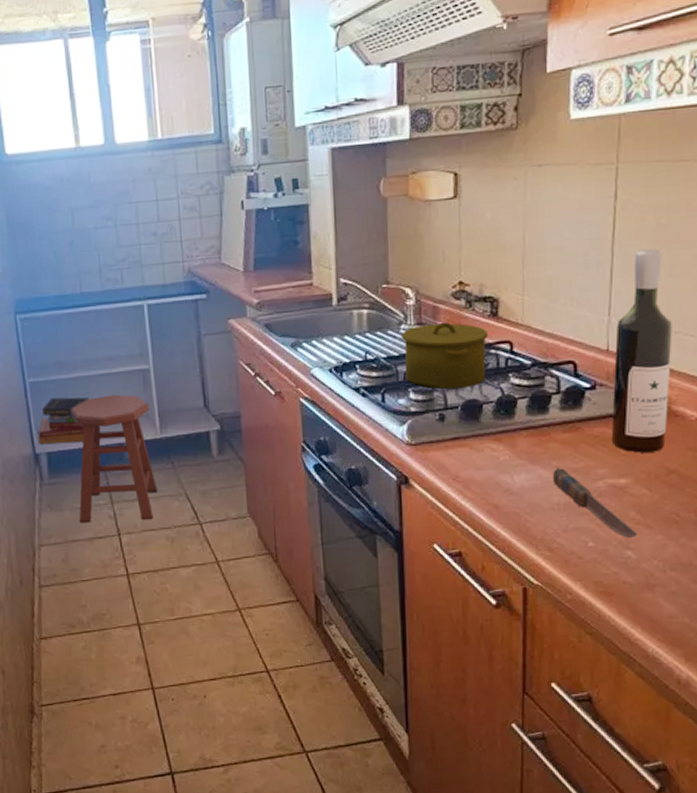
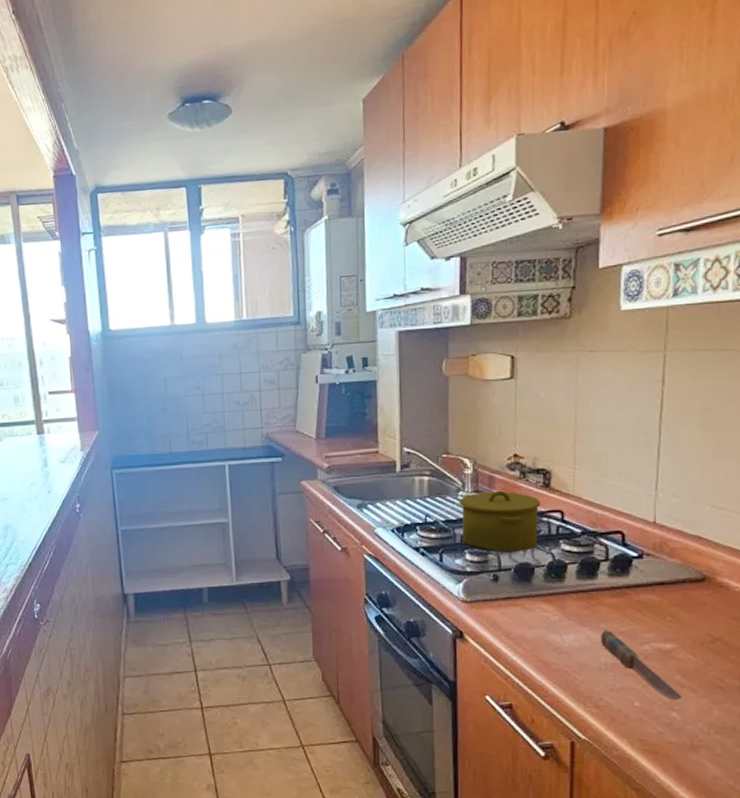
books: present [38,397,89,444] -> none [127,545,174,585]
stool: present [70,394,158,523] -> none [156,544,232,659]
bottle: present [611,248,672,453] -> none [657,430,717,620]

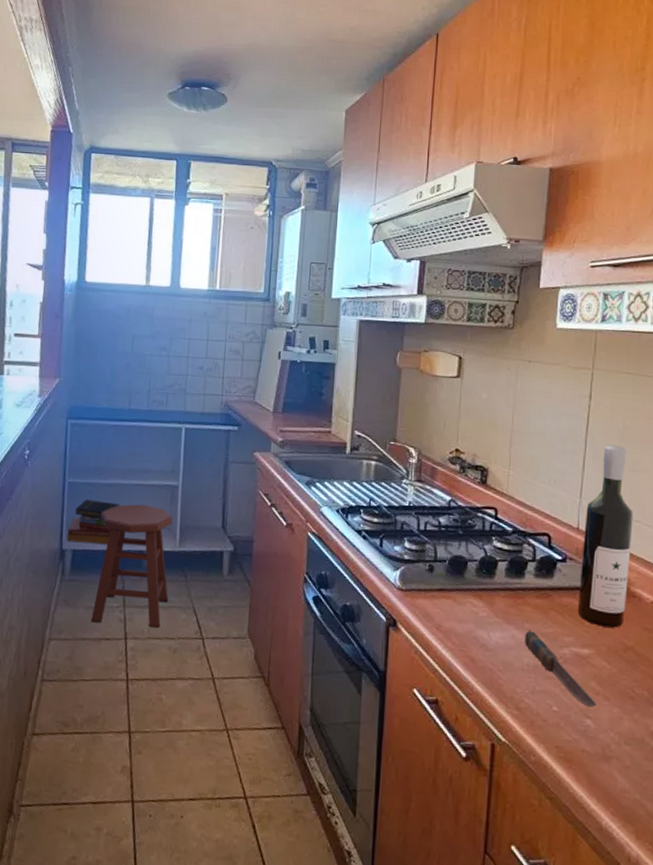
books: none [127,545,174,585] -> present [67,499,120,544]
stool: none [156,544,232,659] -> present [91,504,173,627]
cooking pot: present [459,490,540,553] -> none [402,482,477,544]
bottle: none [657,430,717,620] -> present [577,444,633,628]

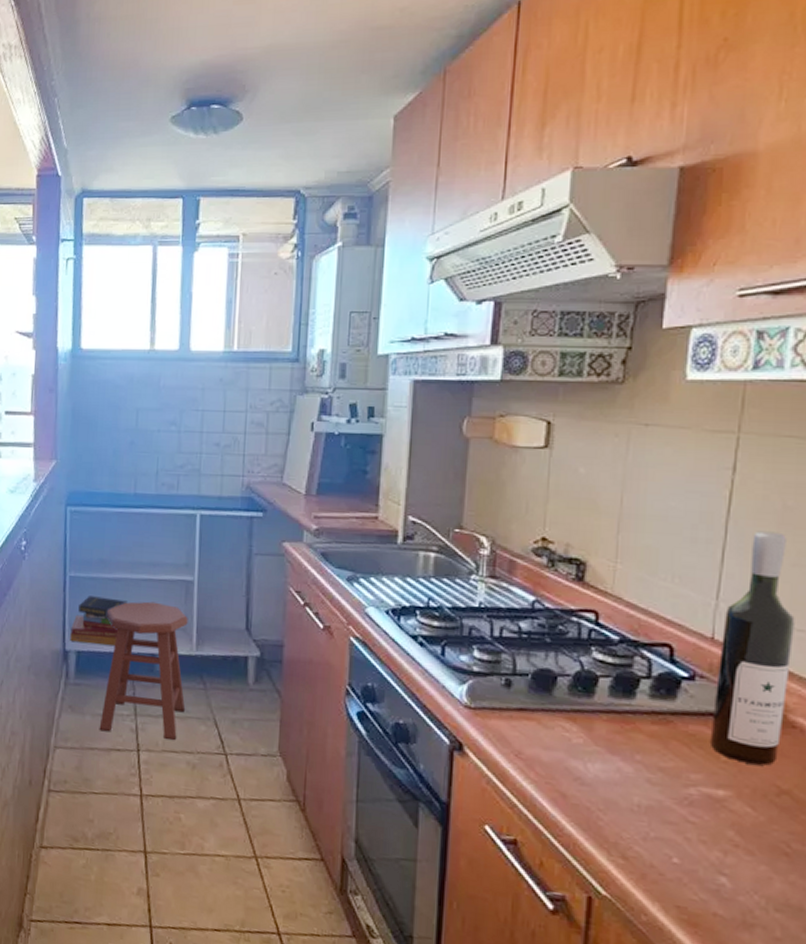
knife: present [525,629,597,707] -> none [635,762,735,863]

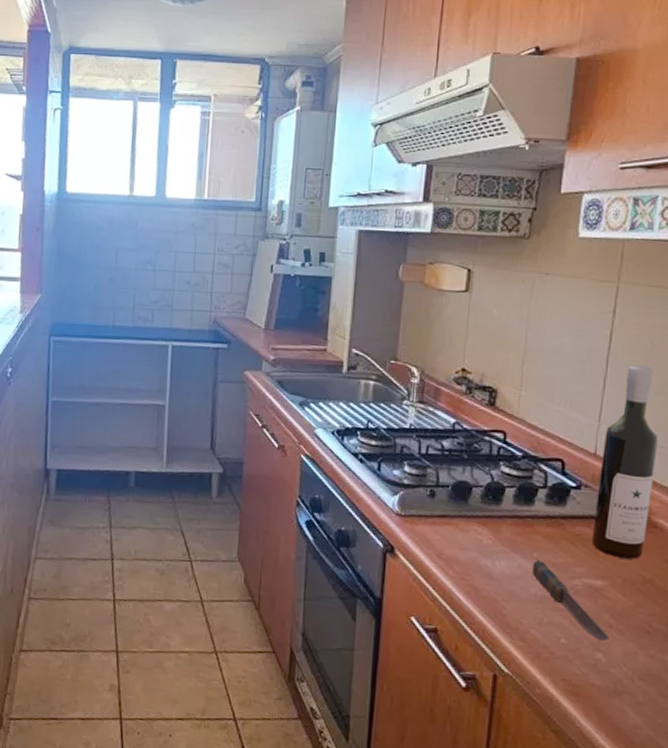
books: present [70,596,128,645] -> none [51,419,105,464]
stool: present [99,601,188,740] -> none [77,424,160,549]
knife: none [635,762,735,863] -> present [532,559,610,641]

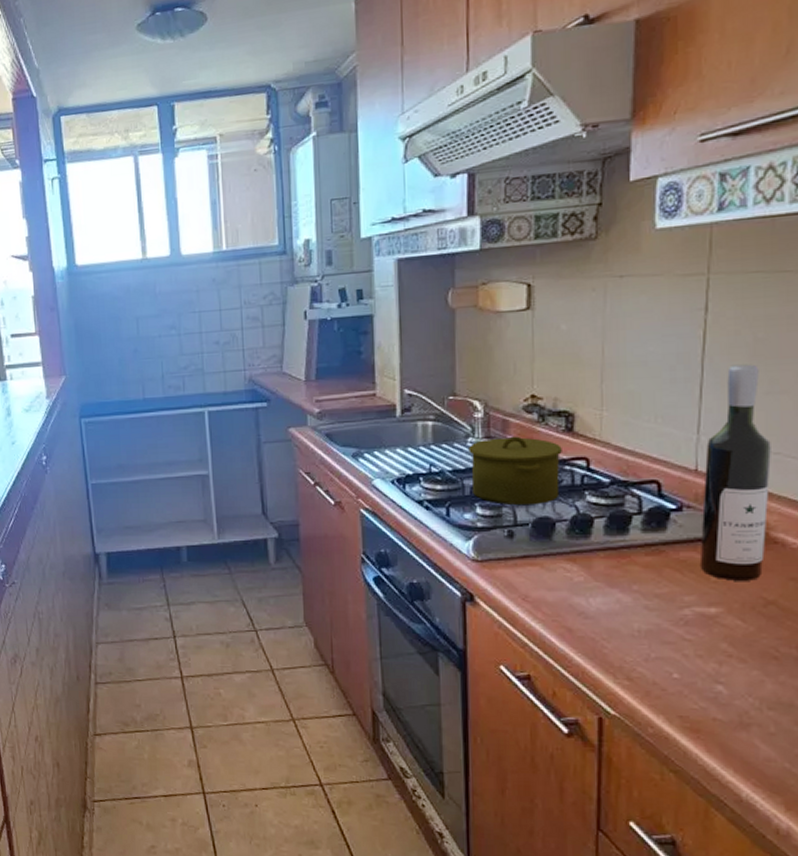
cooking pot: none [402,403,484,469] -> present [468,436,562,506]
knife: present [532,559,610,641] -> none [633,591,730,671]

